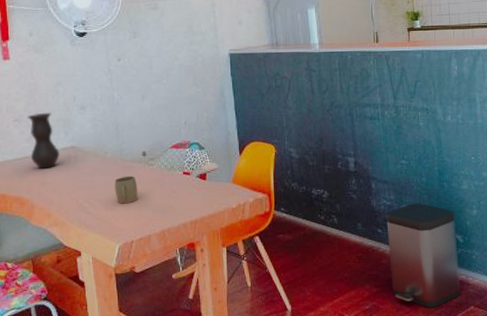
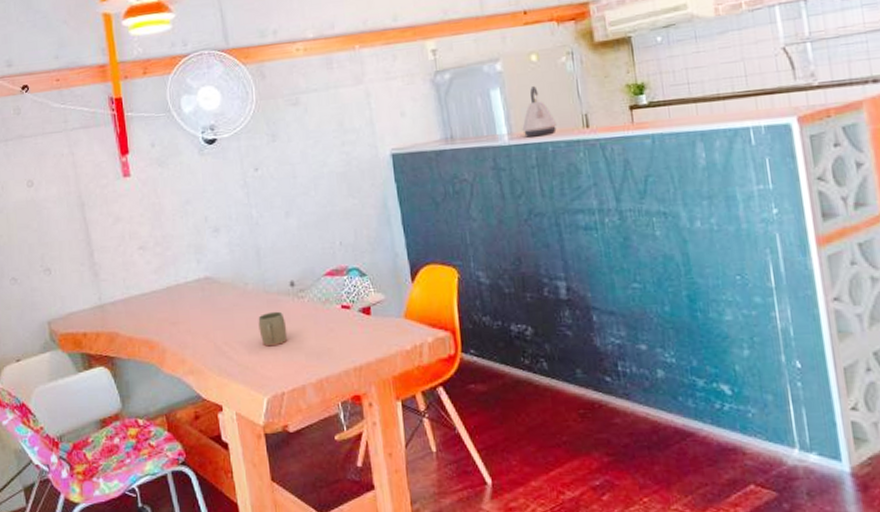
vase: present [27,112,60,169] -> none [153,237,192,305]
kettle: none [330,7,355,48] -> present [522,85,557,139]
pedal bin: present [386,203,460,308] -> none [615,341,733,486]

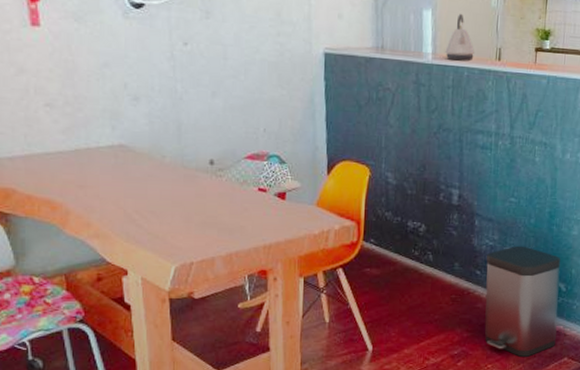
mug: present [258,311,288,347] -> none [173,186,202,219]
pedal bin: none [615,341,733,486] -> present [484,245,561,357]

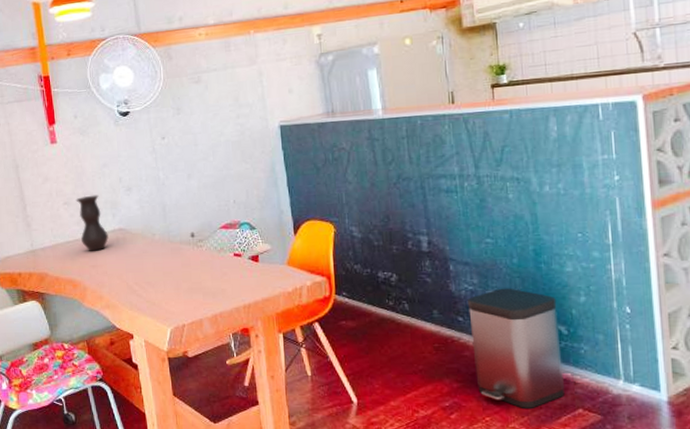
vase: none [62,98,104,169] -> present [75,194,109,251]
kettle: present [445,13,474,62] -> none [395,66,425,113]

